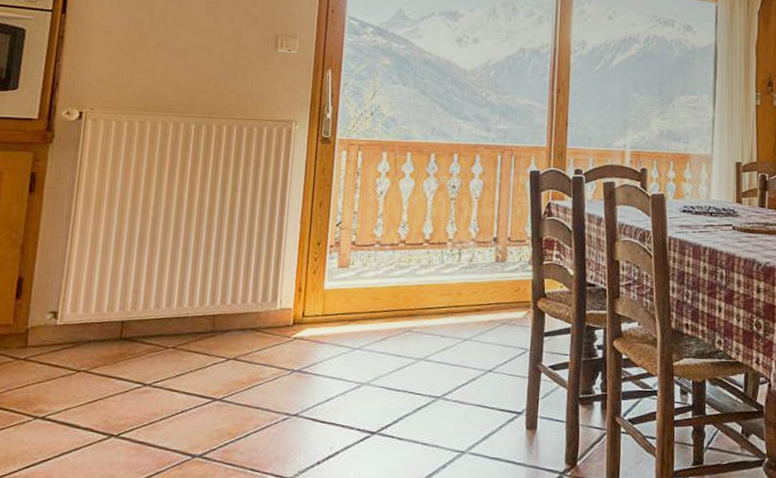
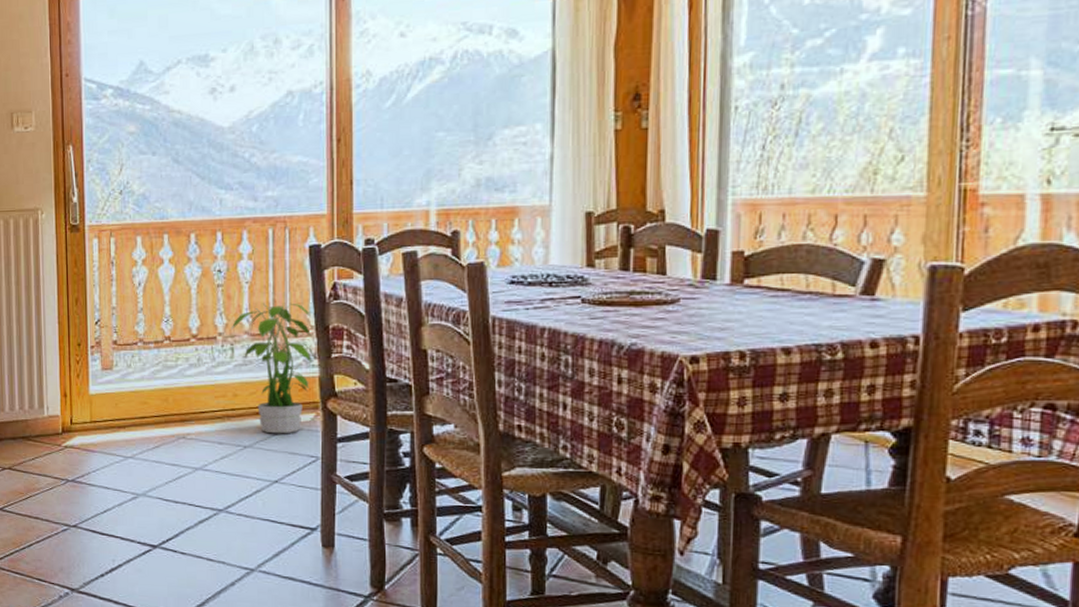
potted plant: none [460,216,529,329] -> present [231,303,315,434]

